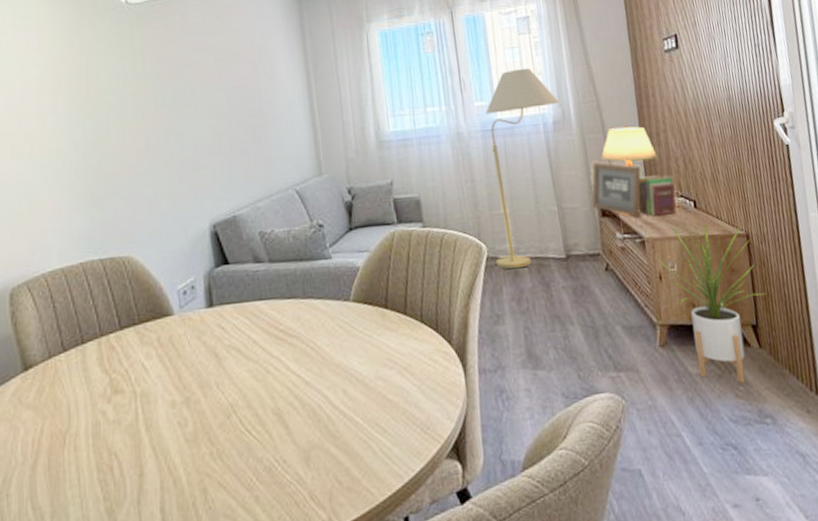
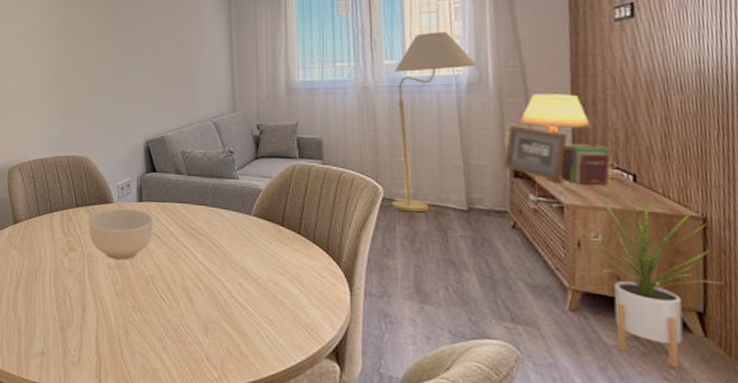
bowl: none [137,318,230,393] -> present [87,208,153,260]

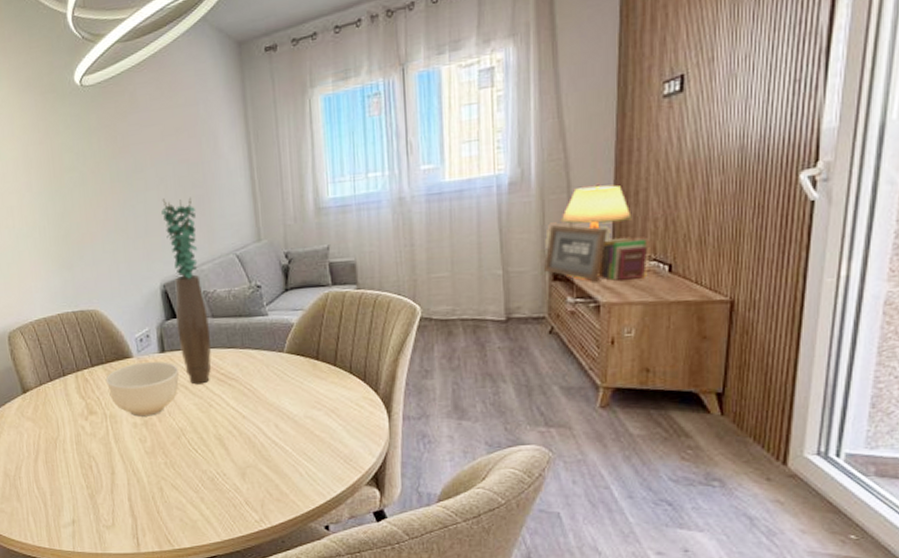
vase: none [151,67,185,236] -> present [161,197,211,385]
floor lamp: present [391,31,477,213] -> none [429,125,519,330]
house plant: present [572,189,723,368] -> none [607,280,743,448]

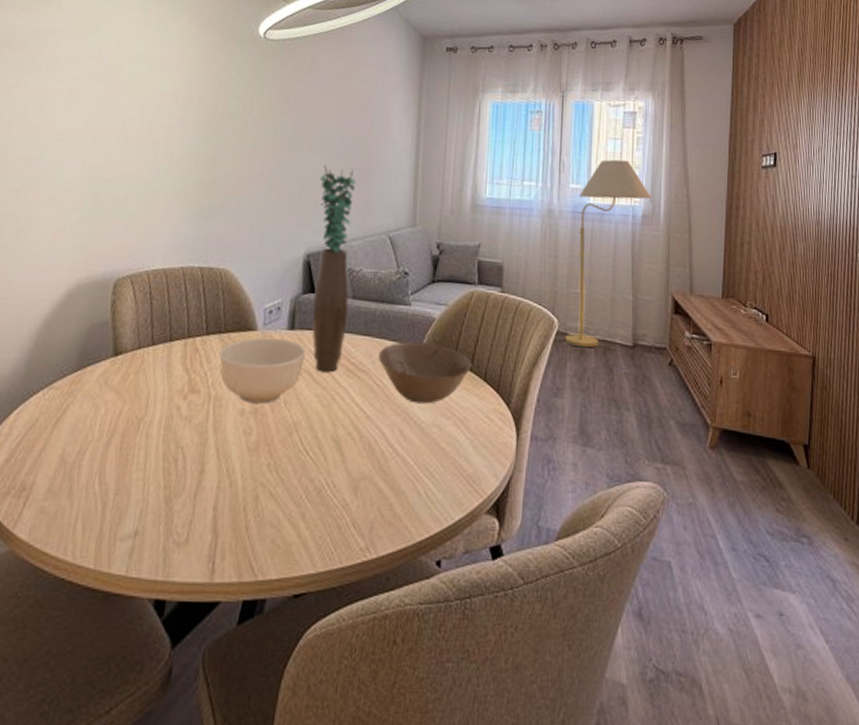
bowl: none [245,346,336,401] -> present [378,341,472,404]
floor lamp: none [429,125,519,330] -> present [564,159,651,348]
picture frame: present [544,225,607,282] -> none [667,261,719,321]
table lamp: present [560,184,632,230] -> none [682,231,738,272]
books: present [598,238,648,281] -> none [711,283,750,324]

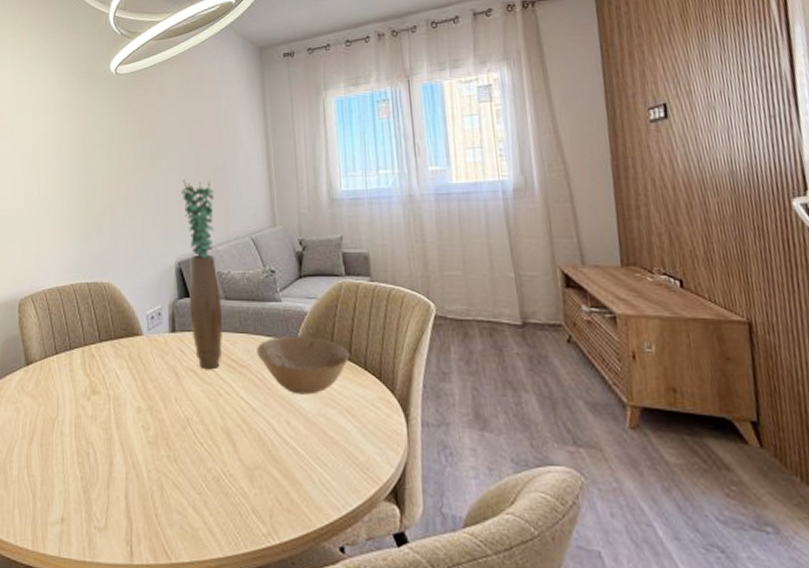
bowl: present [219,337,305,404] -> none [112,340,188,401]
floor lamp: present [564,159,651,348] -> none [440,135,521,330]

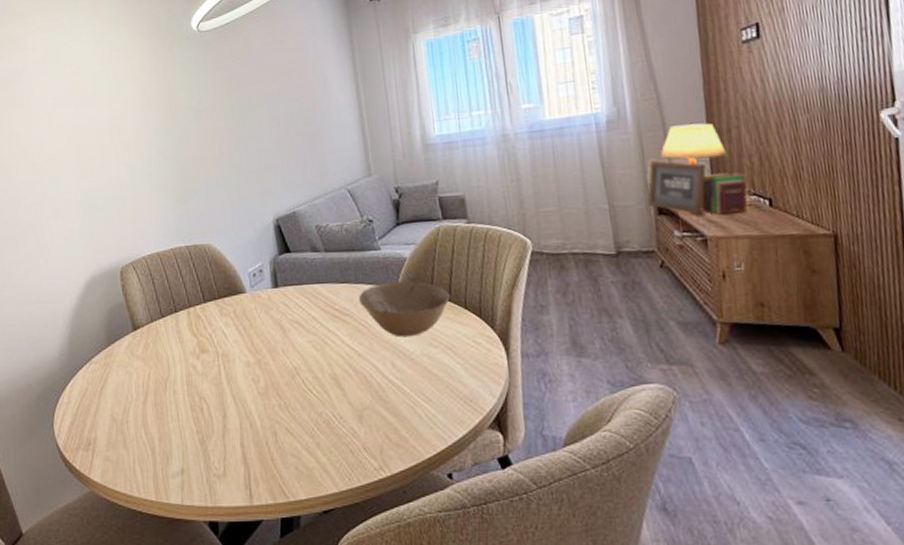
vase: present [181,179,223,370] -> none [274,134,325,321]
picture frame: none [555,233,615,292] -> present [648,161,706,216]
table lamp: none [566,197,636,240] -> present [659,123,727,166]
books: none [609,250,658,292] -> present [701,173,748,215]

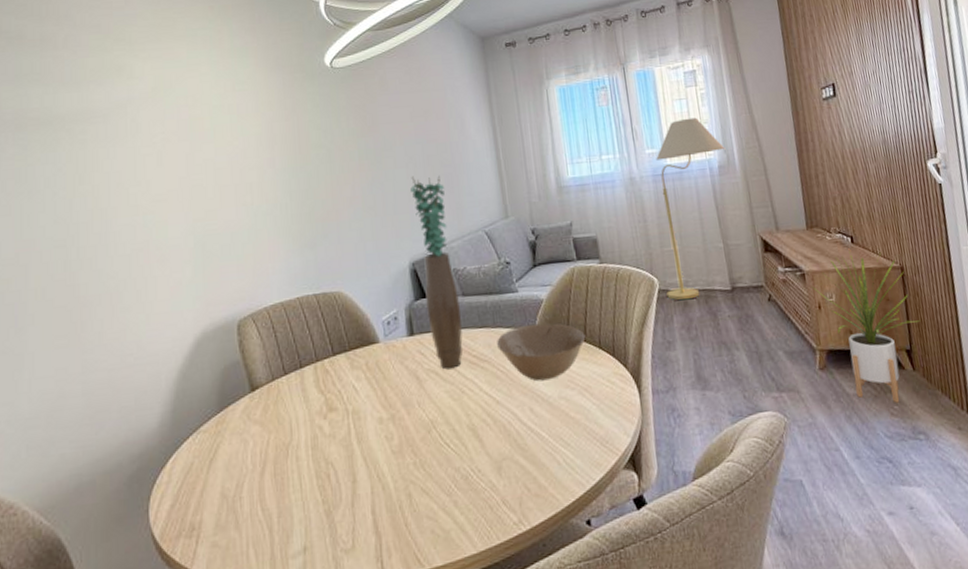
vase: none [274,134,325,321] -> present [410,175,463,369]
floor lamp: none [533,68,614,264] -> present [656,117,724,301]
picture frame: present [648,161,706,216] -> none [755,203,801,253]
table lamp: present [659,123,727,166] -> none [763,169,817,207]
books: present [701,173,748,215] -> none [798,214,835,251]
house plant: none [716,214,855,386] -> present [812,250,920,403]

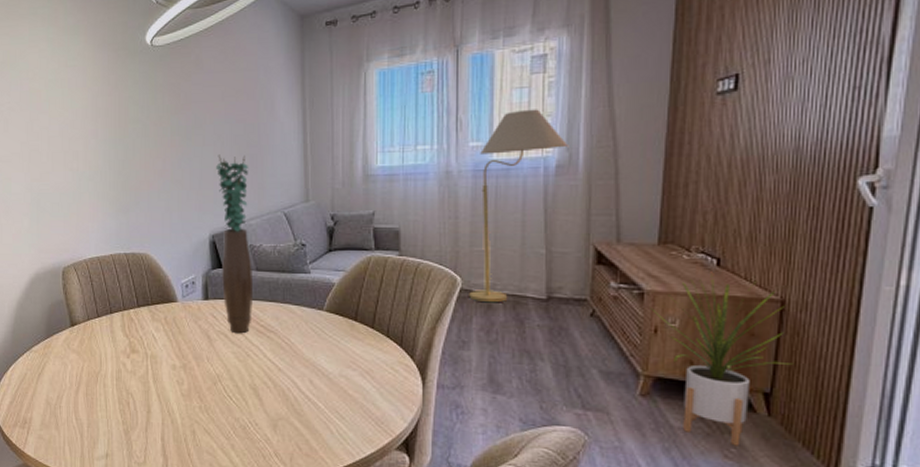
bowl: present [497,323,586,382] -> none [285,305,374,358]

